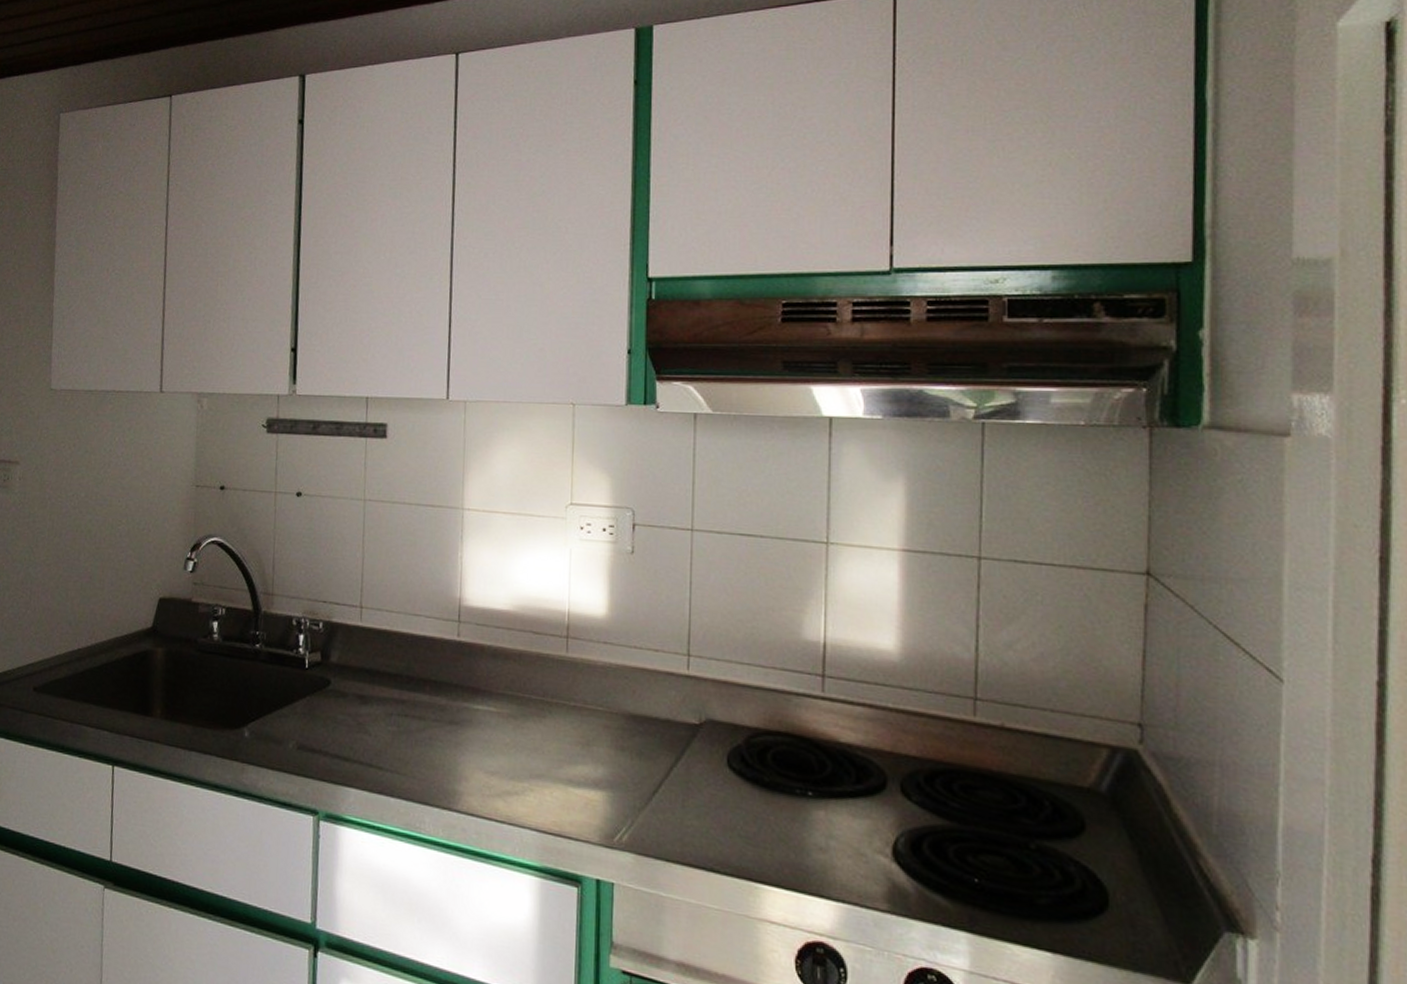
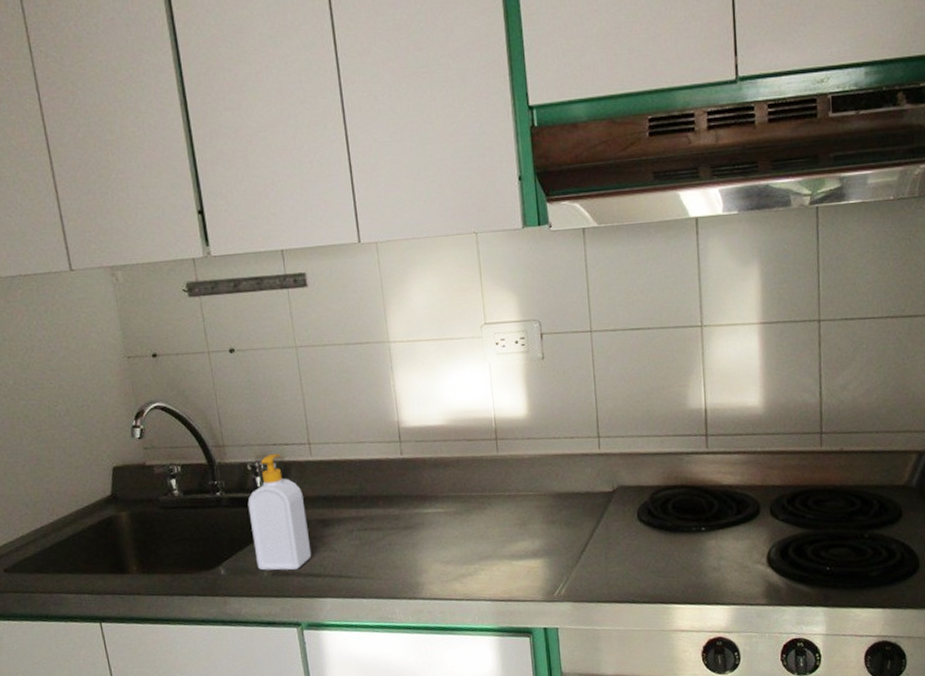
soap bottle: none [283,611,345,748] -> present [247,453,312,571]

